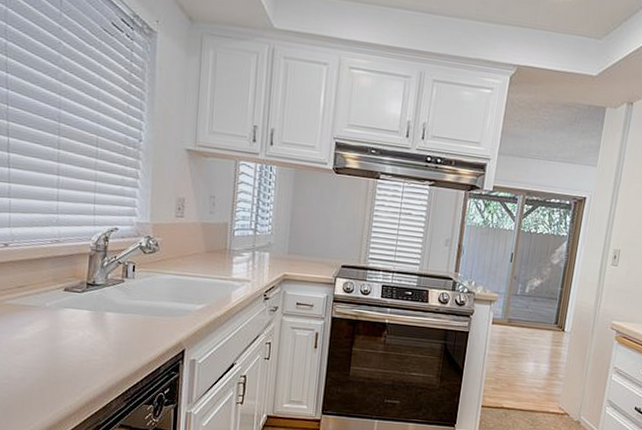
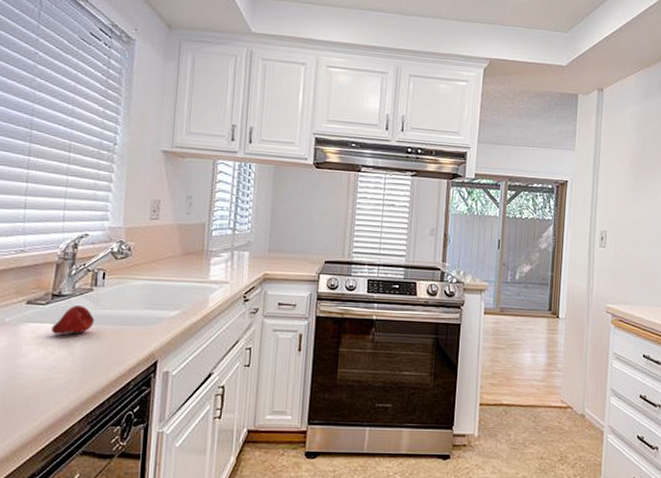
fruit: none [88,295,127,321] -> present [51,305,95,334]

